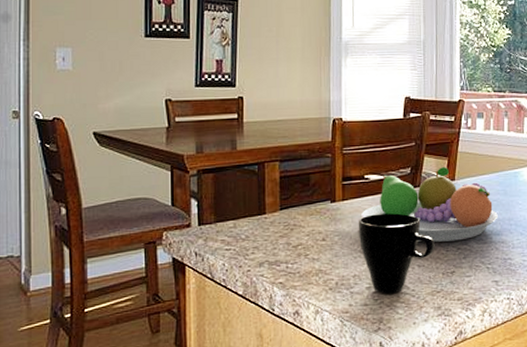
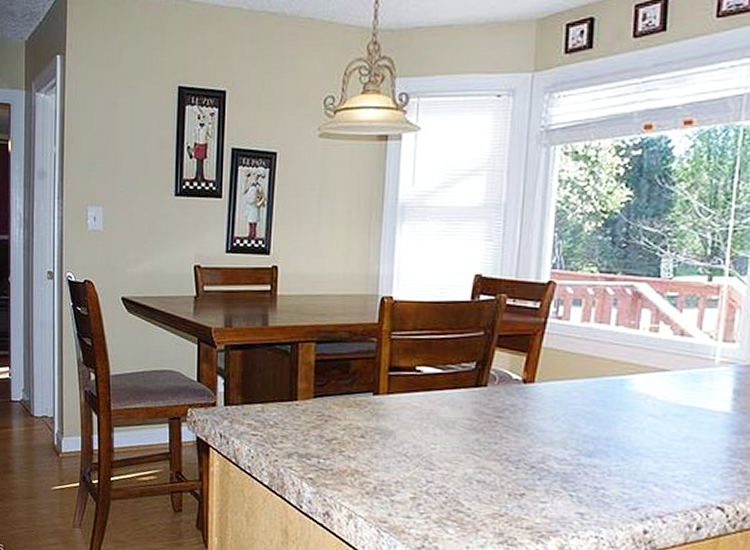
cup: present [358,213,435,294] -> none [404,414,501,510]
fruit bowl: present [361,167,498,242] -> none [409,365,591,458]

